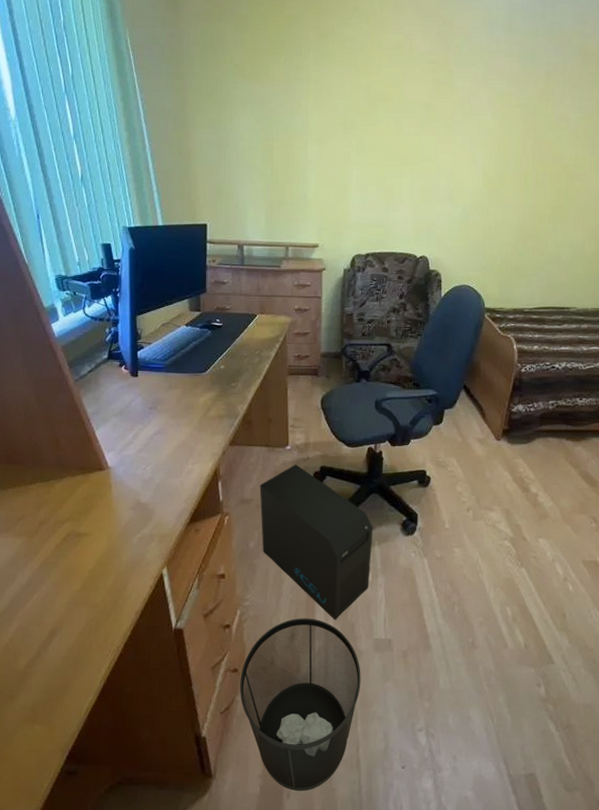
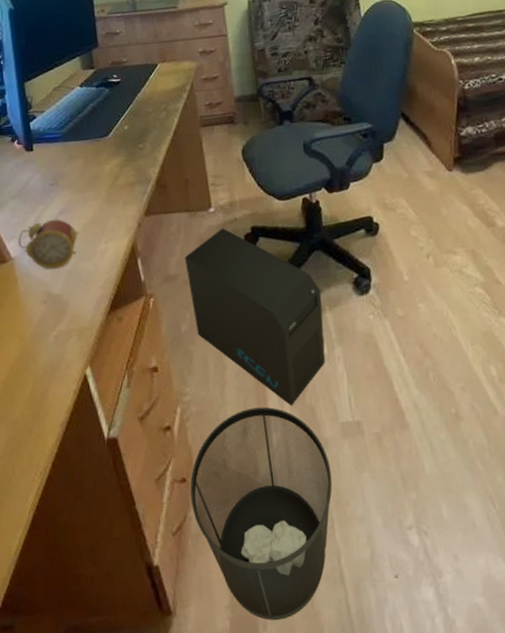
alarm clock: none [116,438,171,481] -> present [18,219,80,269]

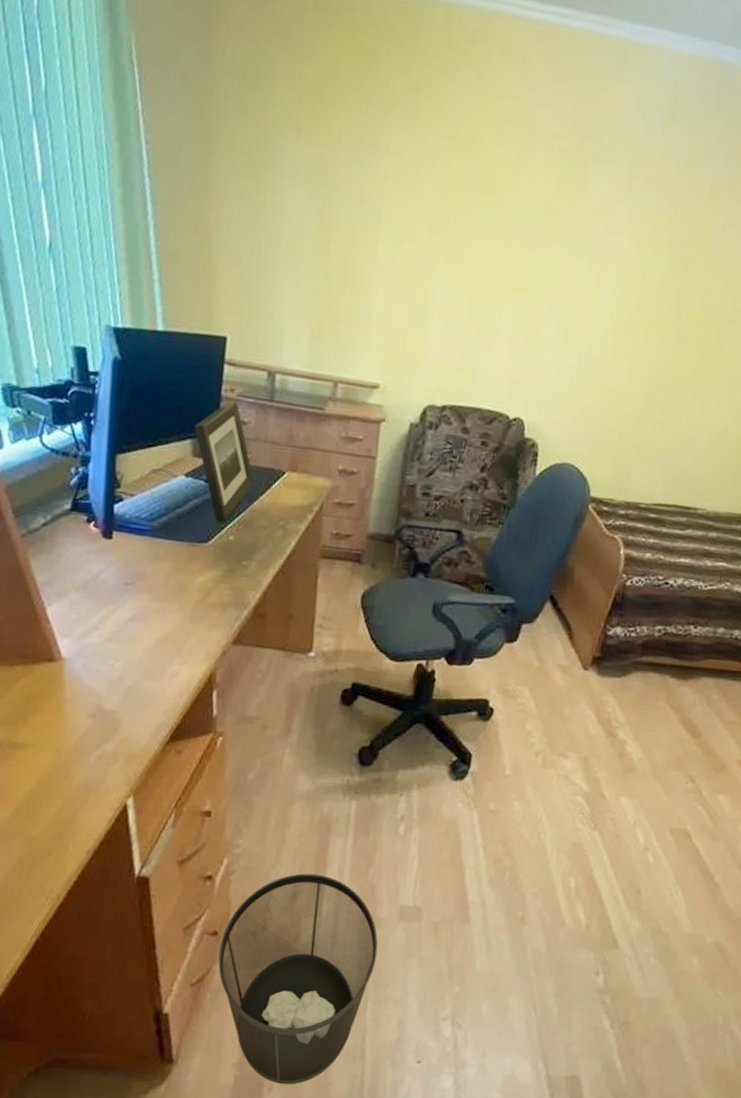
alarm clock: present [18,219,80,269] -> none [73,623,151,681]
picture frame: none [80,17,135,119] -> present [194,399,255,525]
computer tower: present [184,228,326,406] -> none [265,677,413,879]

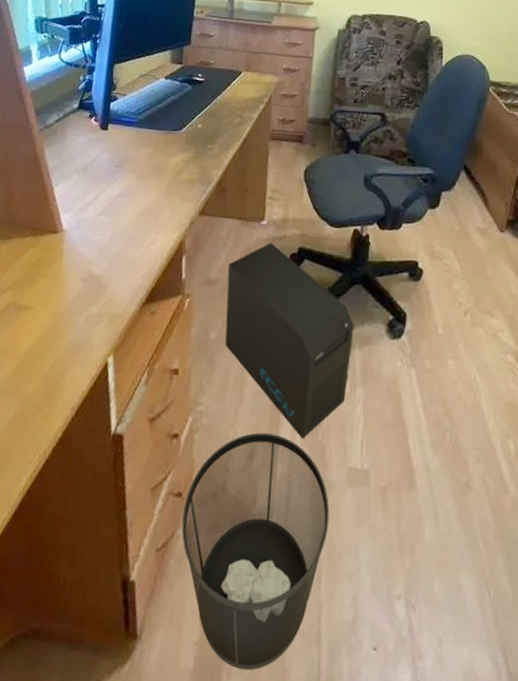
picture frame: present [194,399,255,525] -> none [173,19,218,115]
computer tower: none [265,677,413,879] -> present [225,243,354,439]

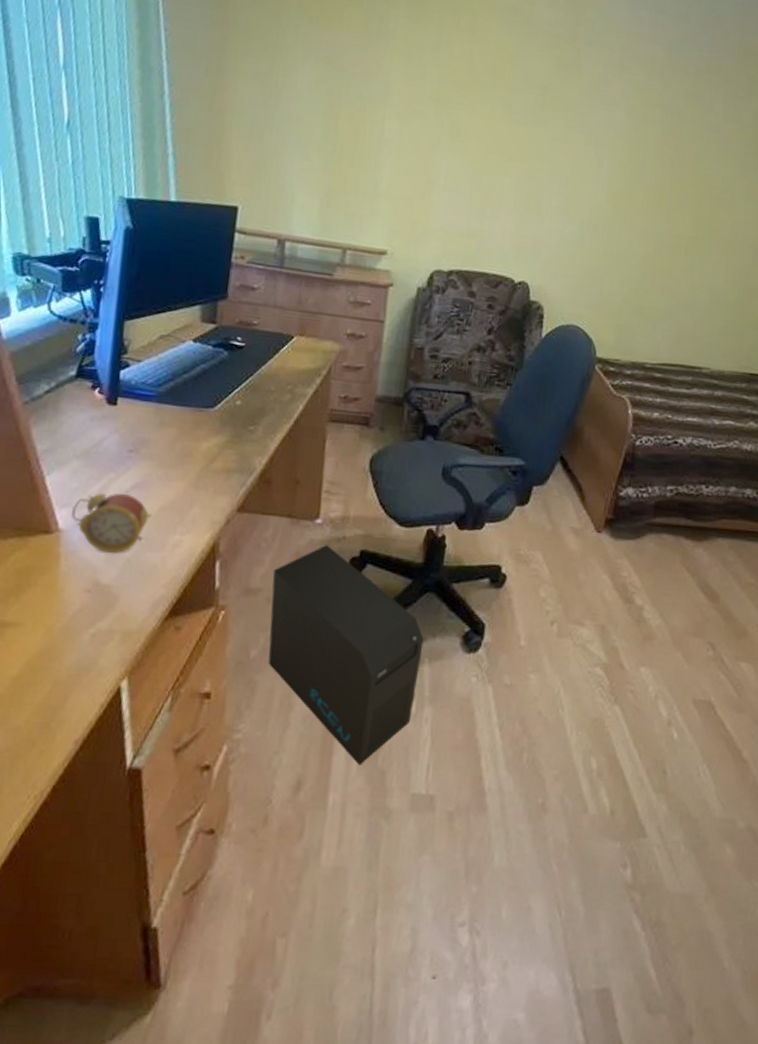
alarm clock: none [73,200,134,249] -> present [71,492,153,553]
waste bin: present [181,432,330,671] -> none [214,760,389,1011]

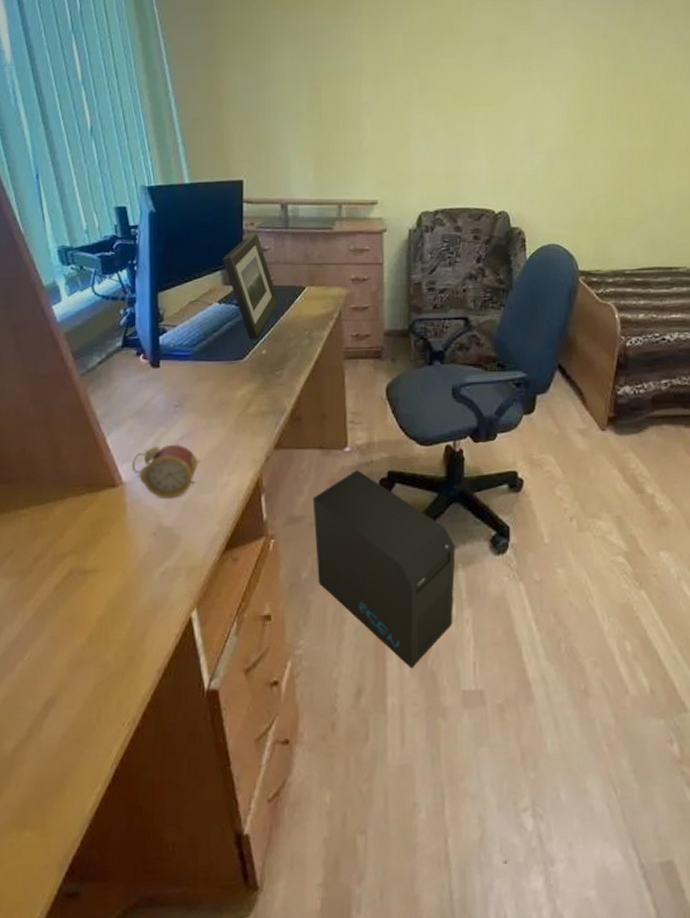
picture frame: none [204,266,263,389] -> present [223,231,279,341]

